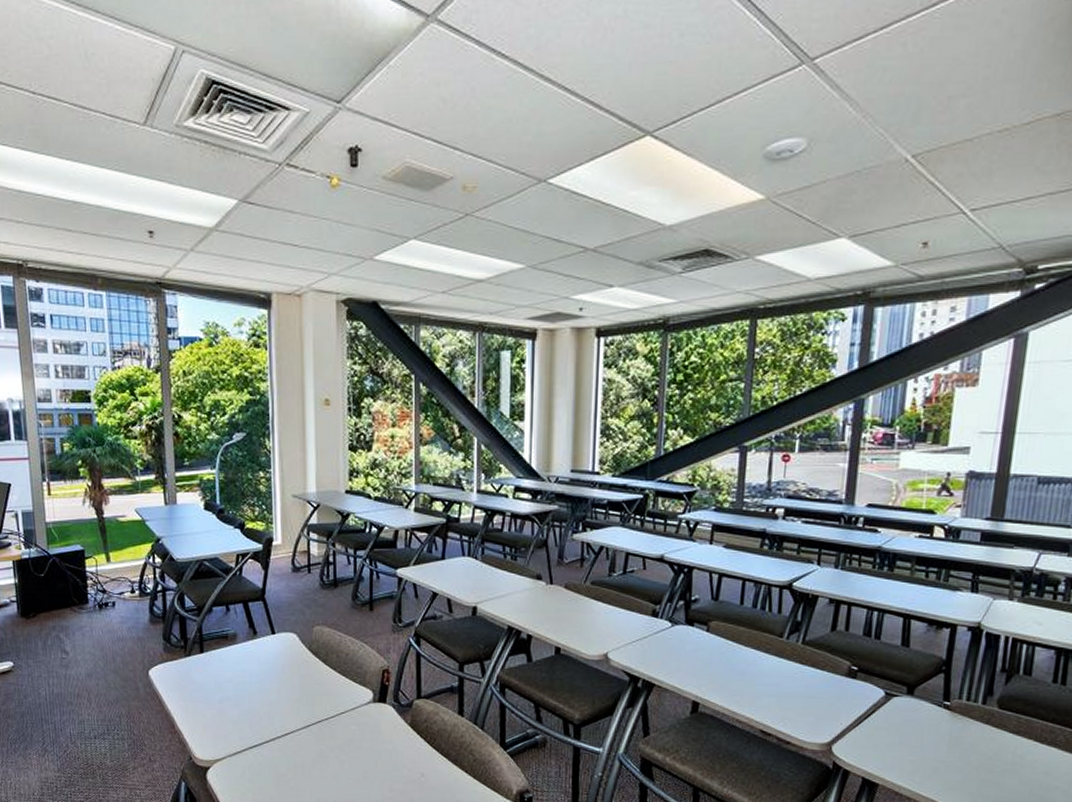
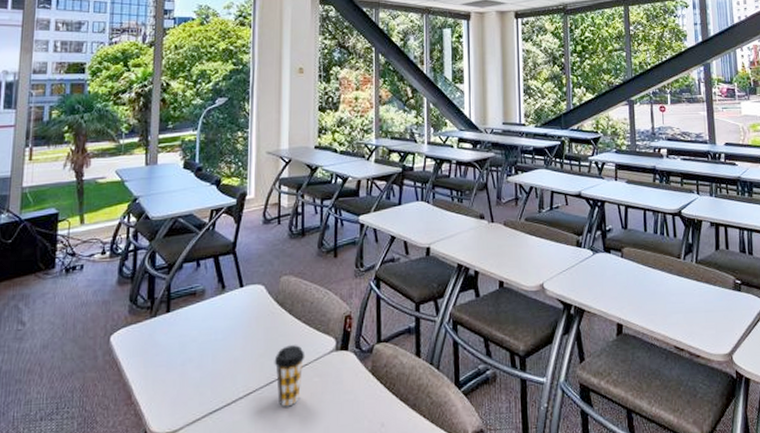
coffee cup: none [310,693,342,750] -> present [274,345,305,407]

